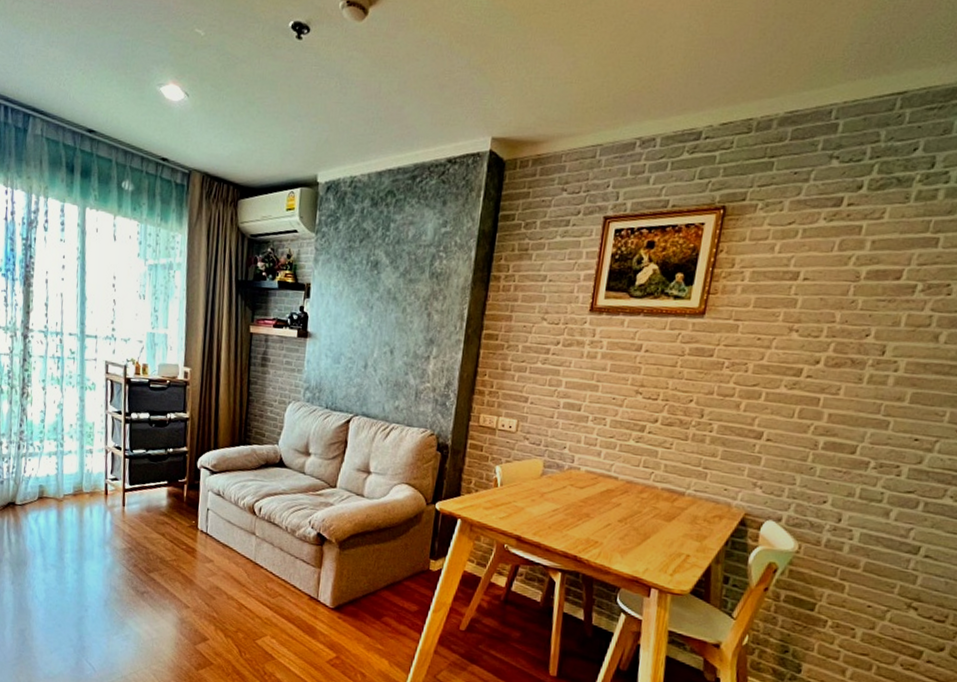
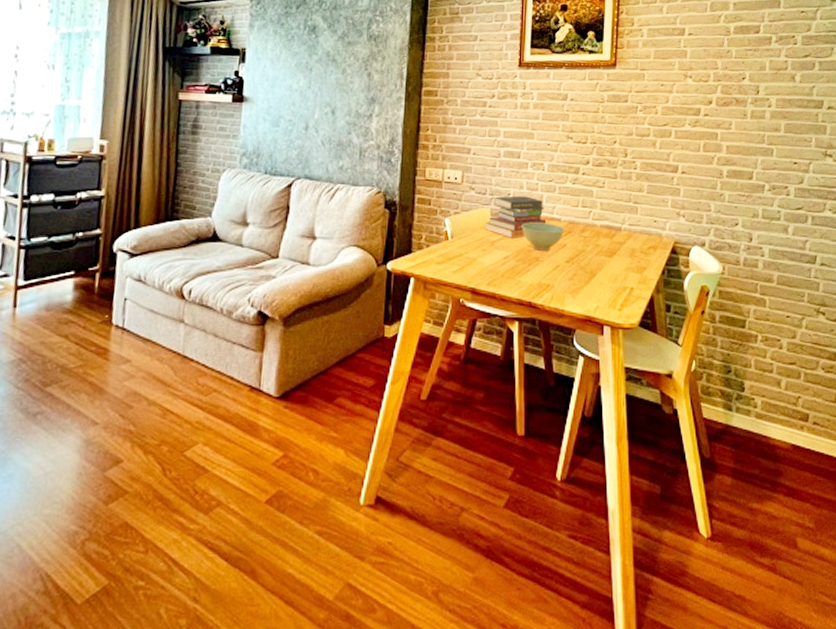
books: none [536,448,603,493] -> present [485,195,547,239]
bowl: none [574,477,622,508] -> present [521,222,565,251]

